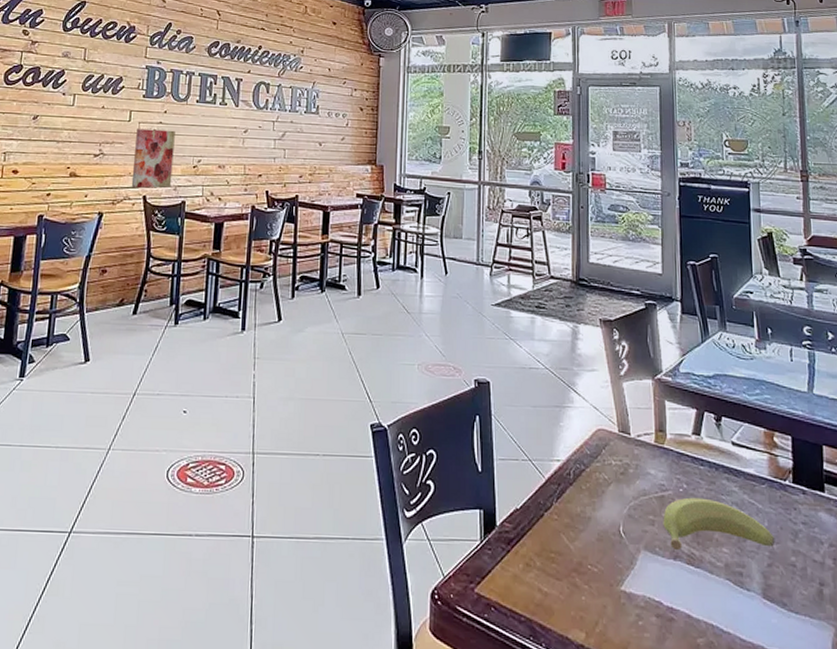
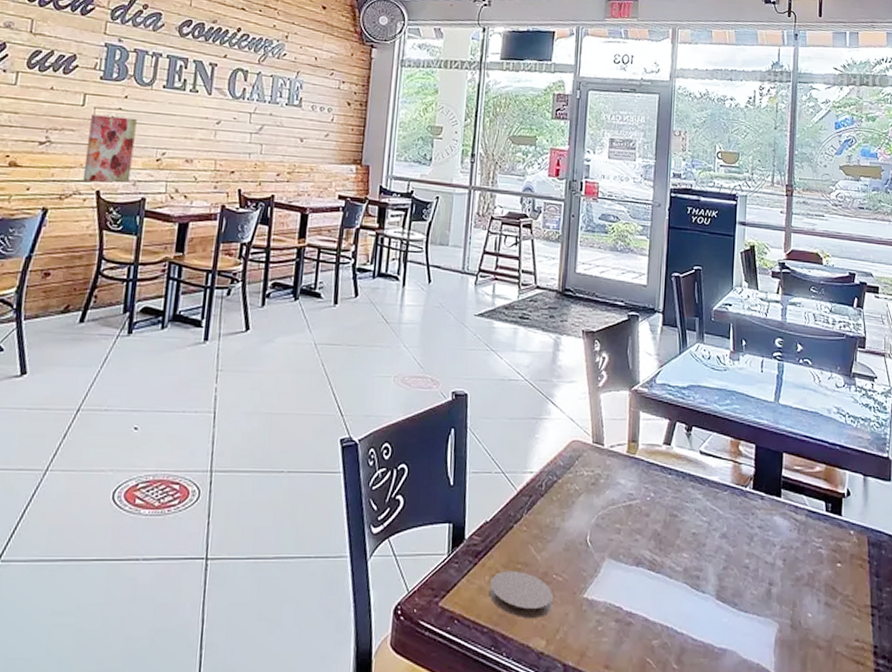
coaster: none [523,559,589,610] -> present [489,571,553,619]
banana: present [663,497,775,551] -> none [628,505,732,558]

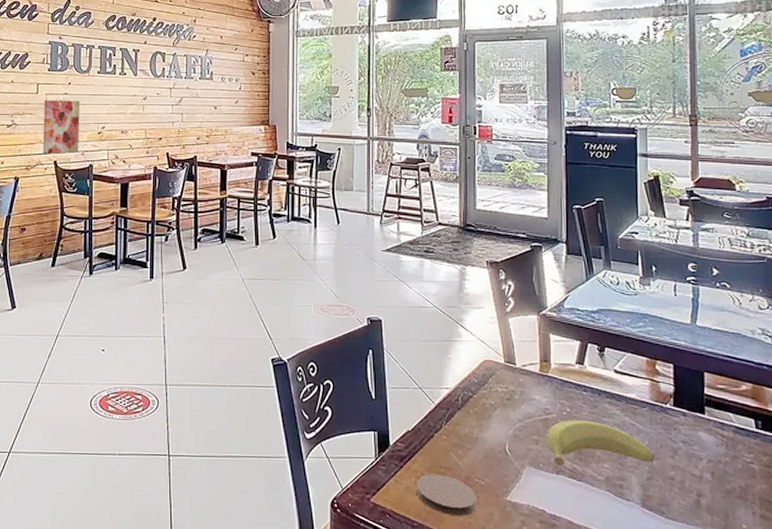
banana: none [628,505,732,558] -> present [547,419,655,466]

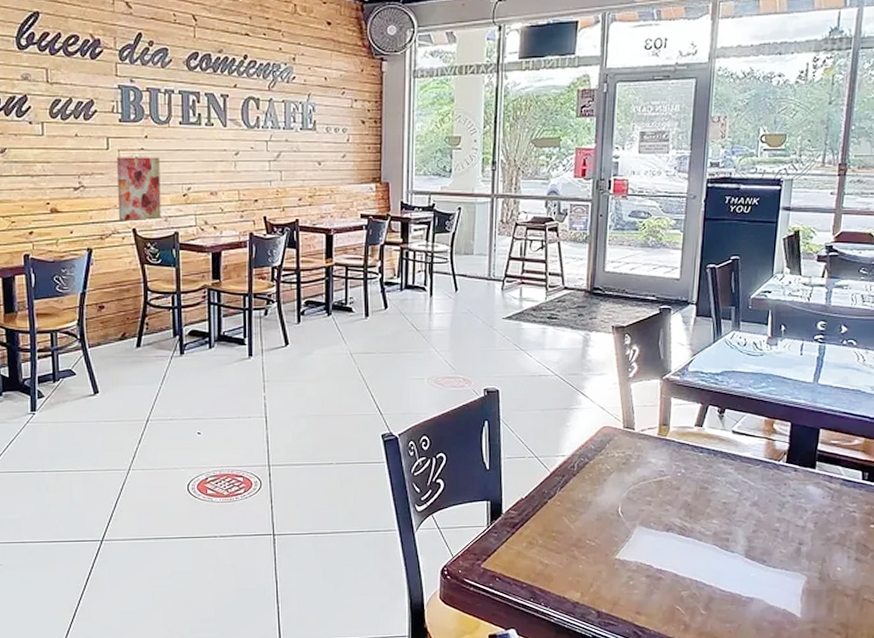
coaster: present [416,474,477,517] -> none [526,538,586,576]
banana: present [547,419,655,466] -> none [659,480,763,524]

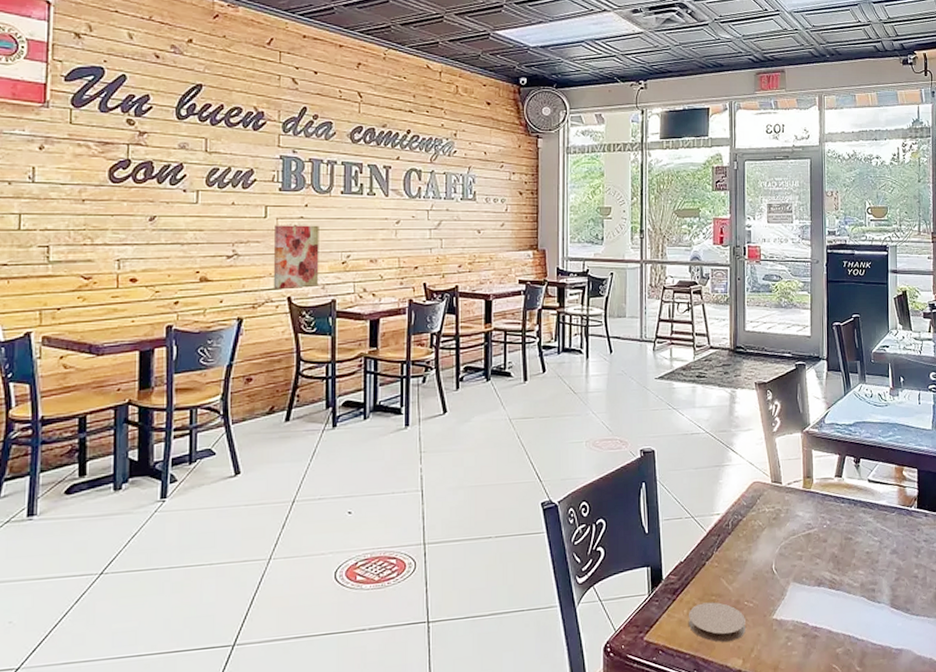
coaster: none [526,538,586,576] -> present [688,602,746,643]

